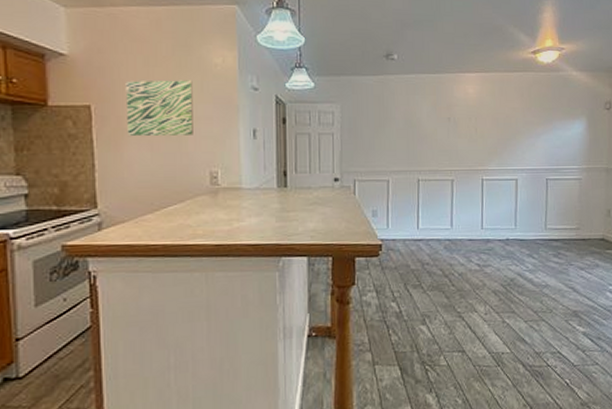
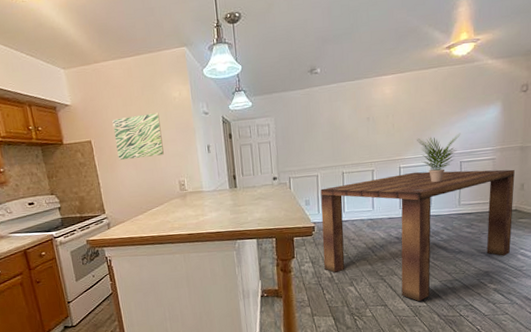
dining table: none [390,186,601,347] -> present [320,169,515,302]
potted plant: none [501,147,547,201] -> present [417,134,461,183]

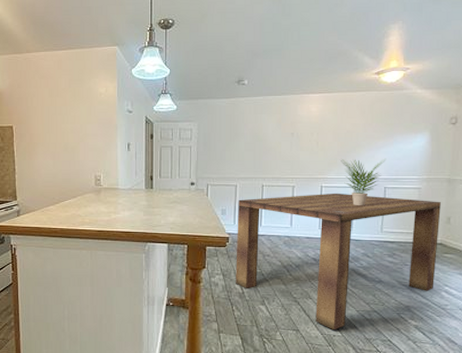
wall art: present [112,112,164,160] -> none [36,106,83,148]

